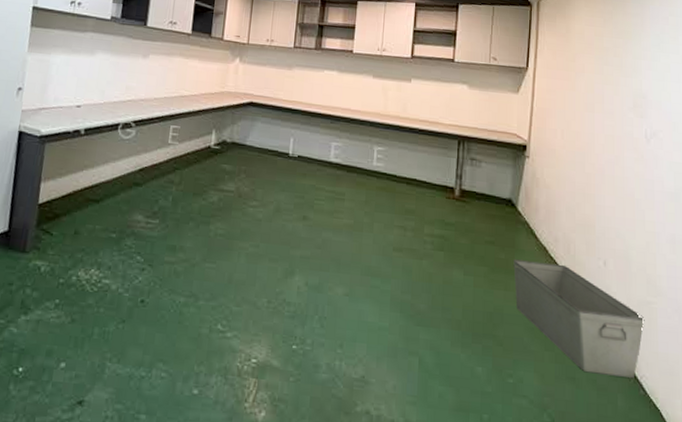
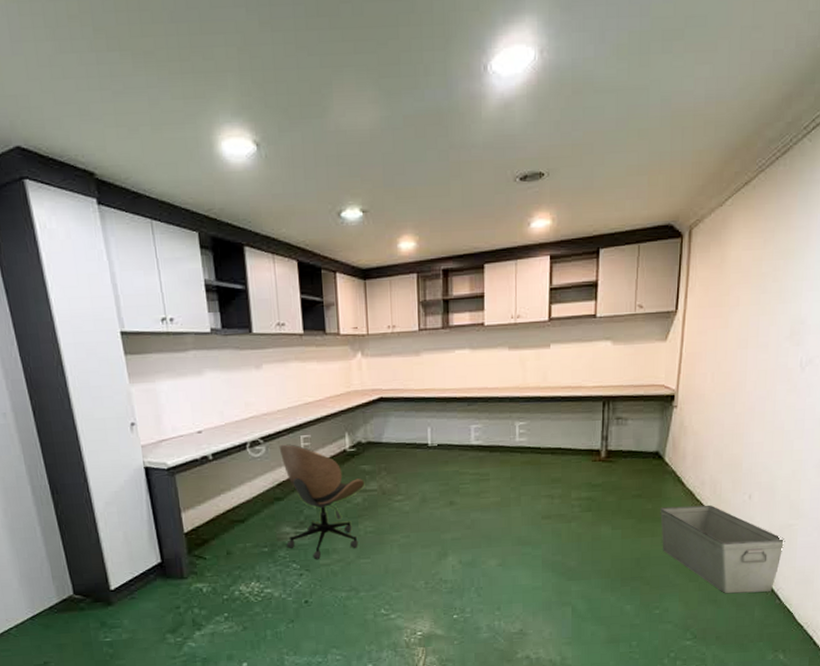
office chair: none [135,131,223,255] -> present [279,444,365,559]

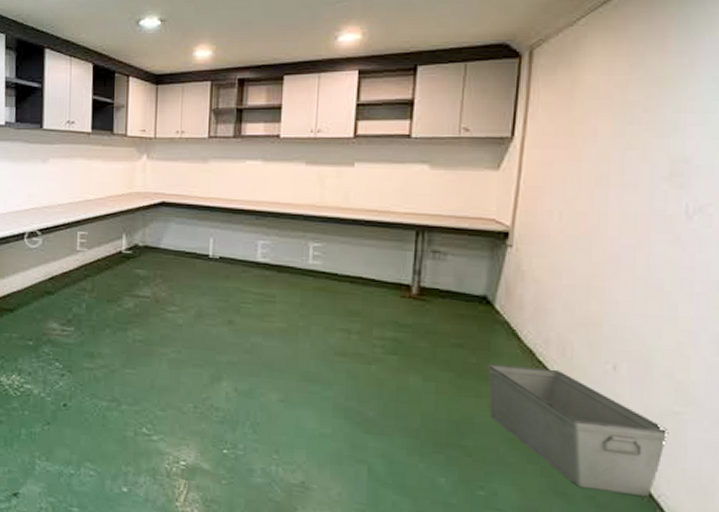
office chair: present [279,444,365,559] -> none [52,238,138,361]

